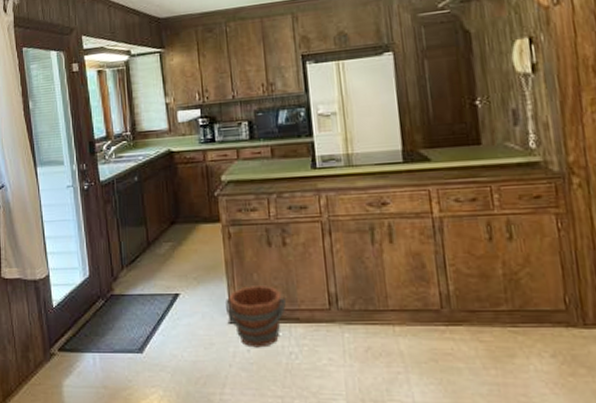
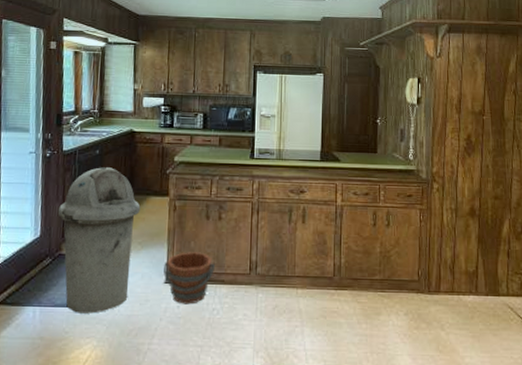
trash can: none [103,194,191,360] -> present [57,166,141,314]

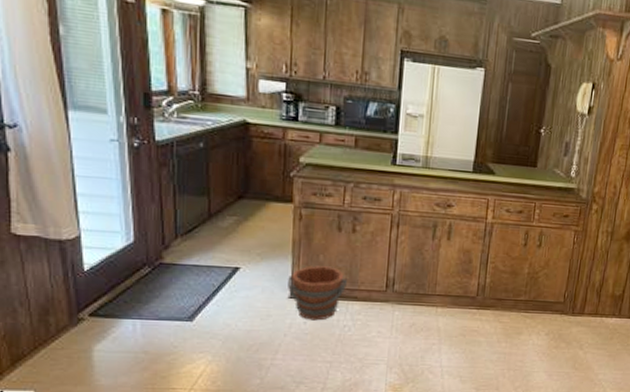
trash can: present [57,166,141,314] -> none [154,163,259,328]

